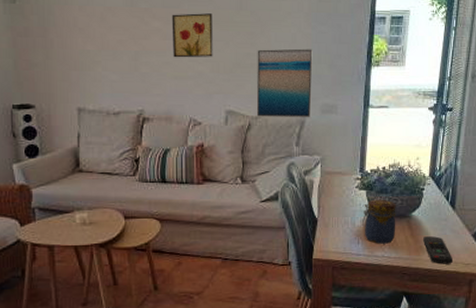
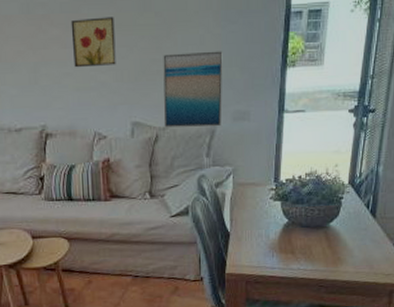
jar: present [361,199,396,244] -> none [276,210,313,257]
remote control: present [423,236,452,264] -> none [341,247,372,276]

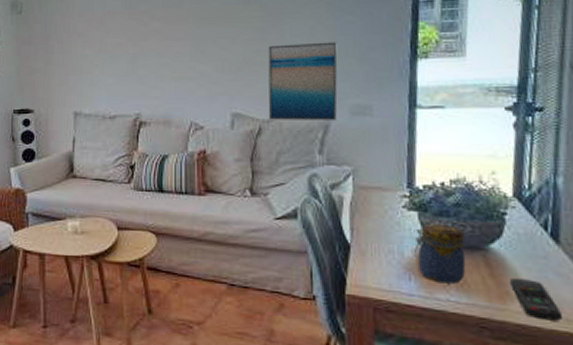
wall art: present [70,17,116,68] -> none [172,10,217,59]
jar: none [276,210,313,257] -> present [413,223,466,284]
remote control: none [341,247,372,276] -> present [510,278,562,321]

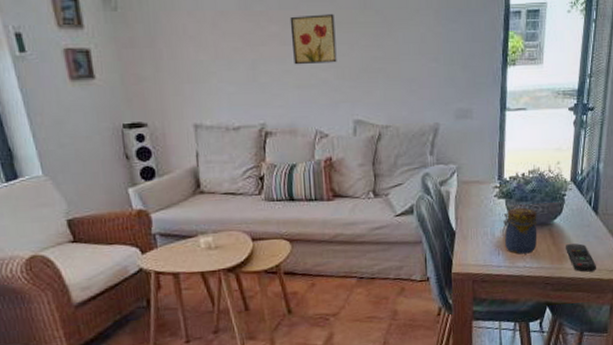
wall art: none [172,10,217,59] -> present [290,14,337,65]
wall art: present [268,41,338,120] -> none [384,49,445,126]

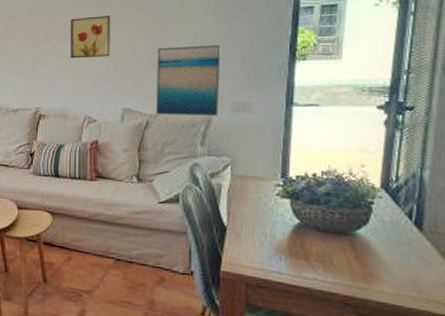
wall art: none [384,49,445,126] -> present [155,44,221,116]
jar: present [501,207,538,254] -> none [284,210,333,265]
remote control: present [566,243,596,272] -> none [374,261,421,301]

